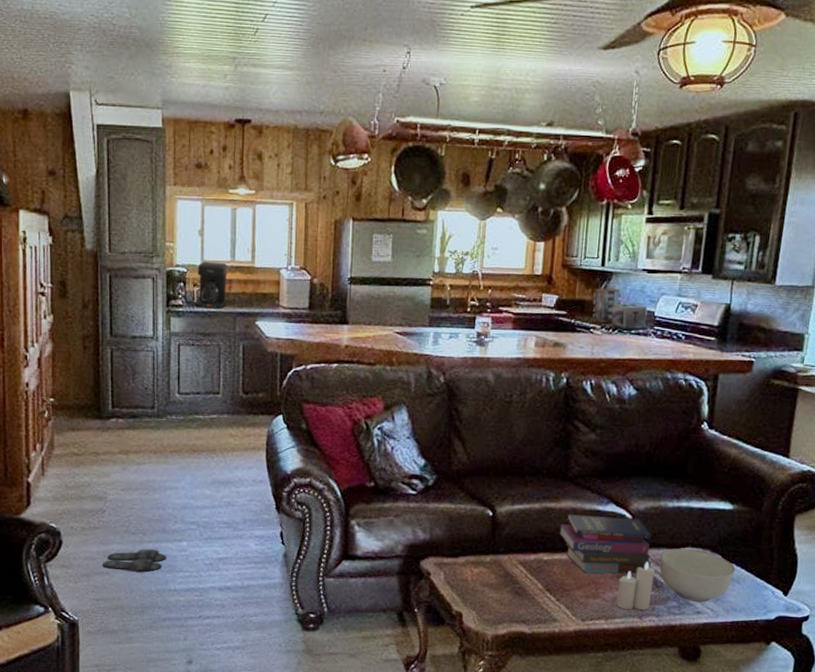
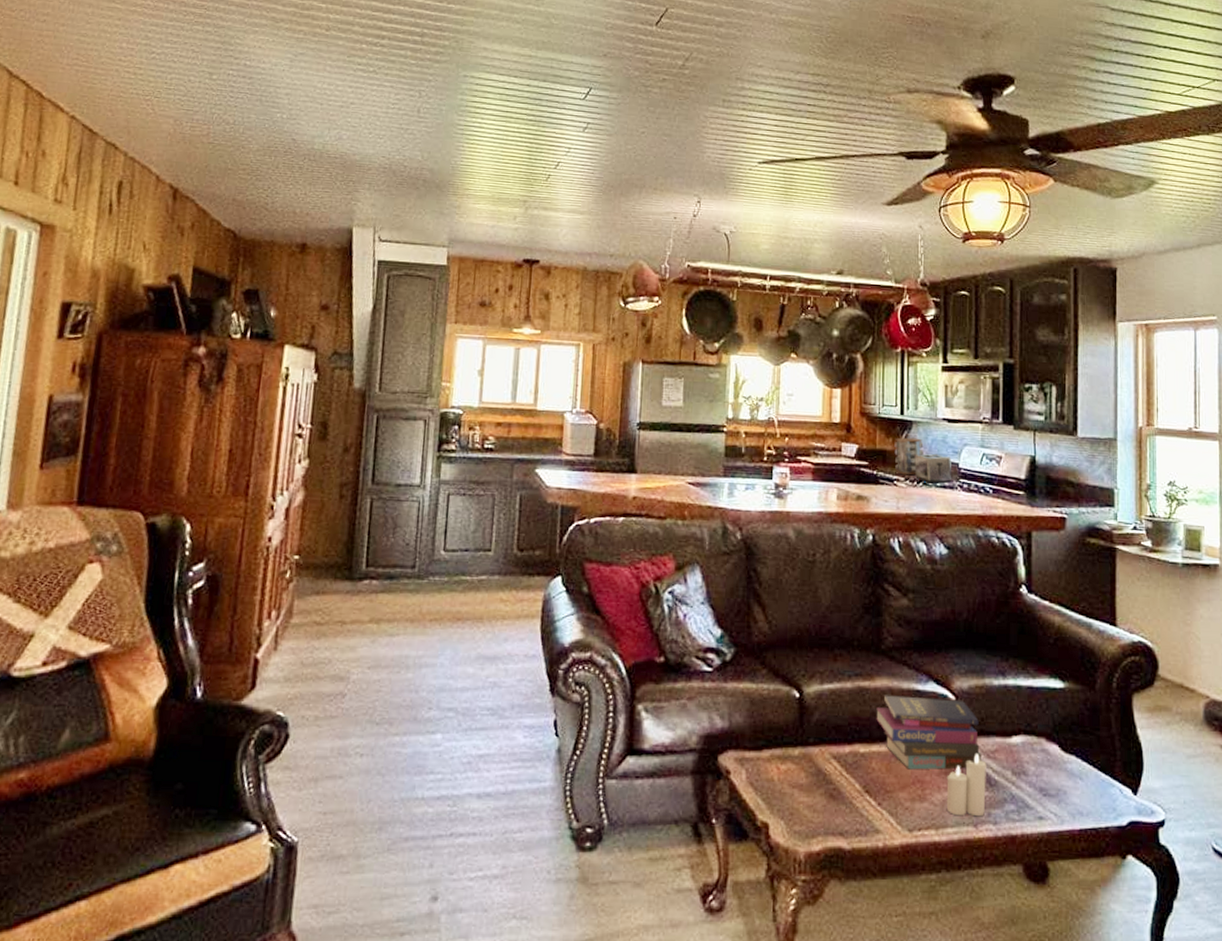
slippers: present [103,548,167,572] -> none [336,743,416,774]
coffee maker: present [194,261,227,309] -> none [468,403,507,455]
bowl: present [659,548,735,603] -> none [990,736,1075,805]

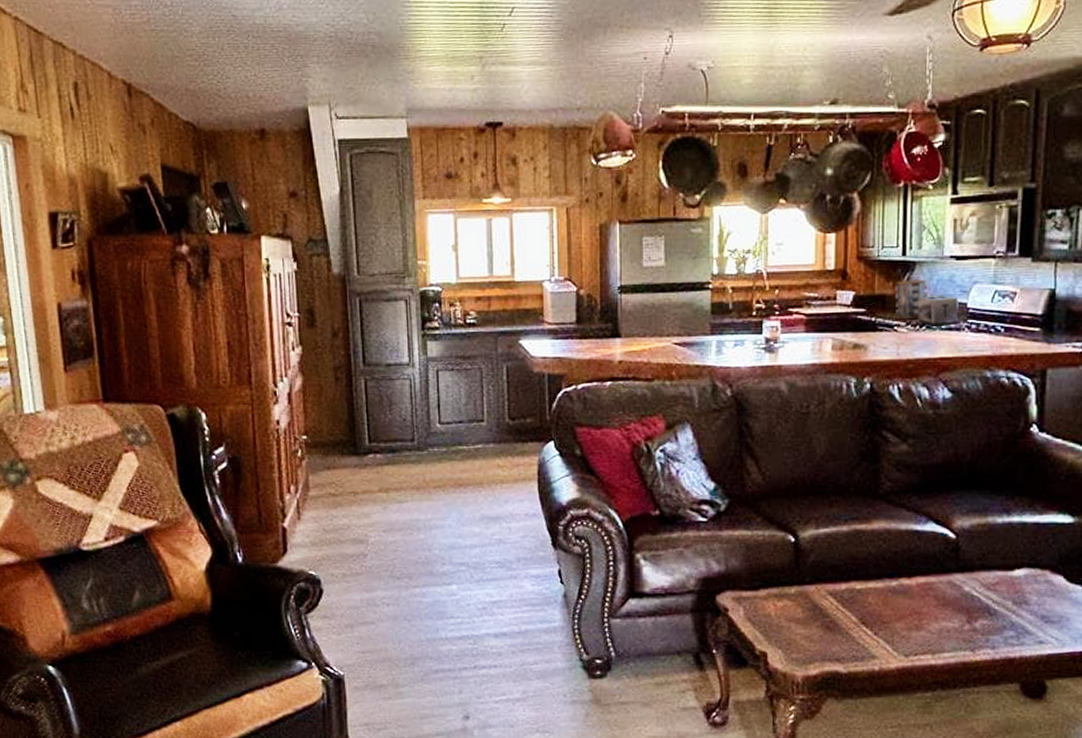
books: present [876,695,981,770] -> none [873,536,981,603]
candle: present [946,754,986,816] -> none [943,587,986,642]

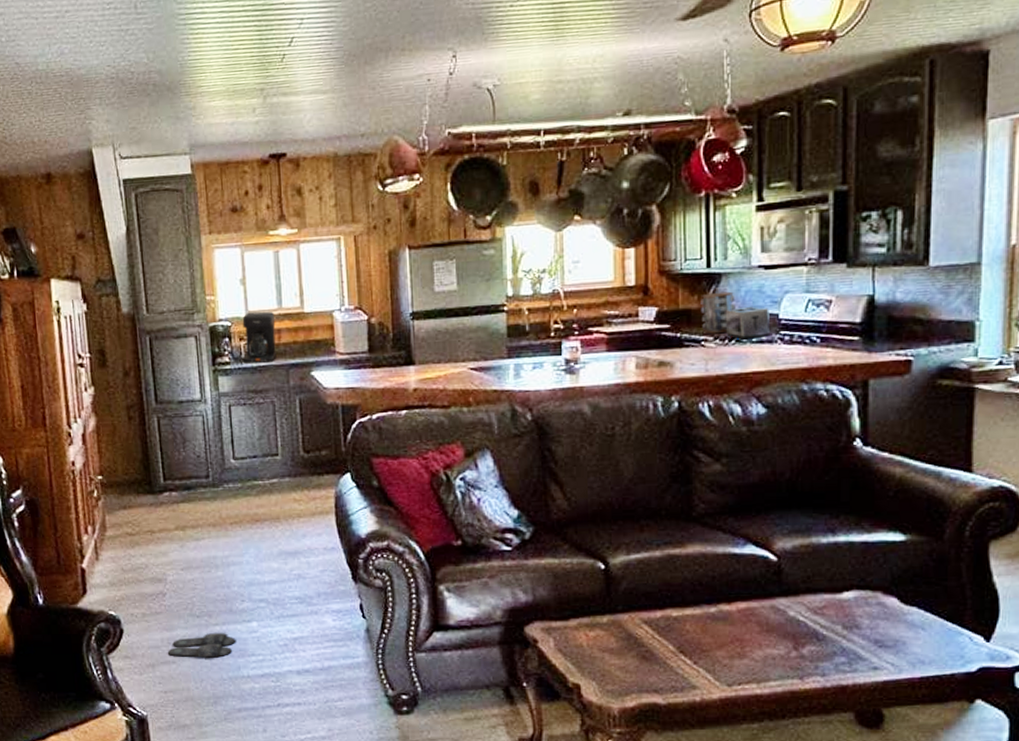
slippers: none [367,594,436,619] -> present [168,632,236,658]
coffee maker: none [451,278,486,329] -> present [242,311,276,364]

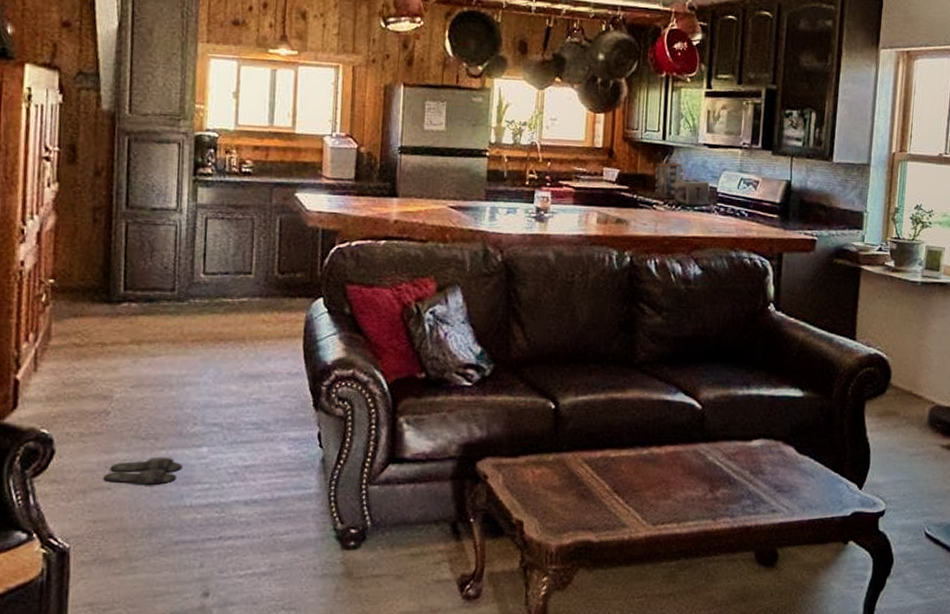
coffee maker: present [242,311,276,364] -> none [225,126,264,179]

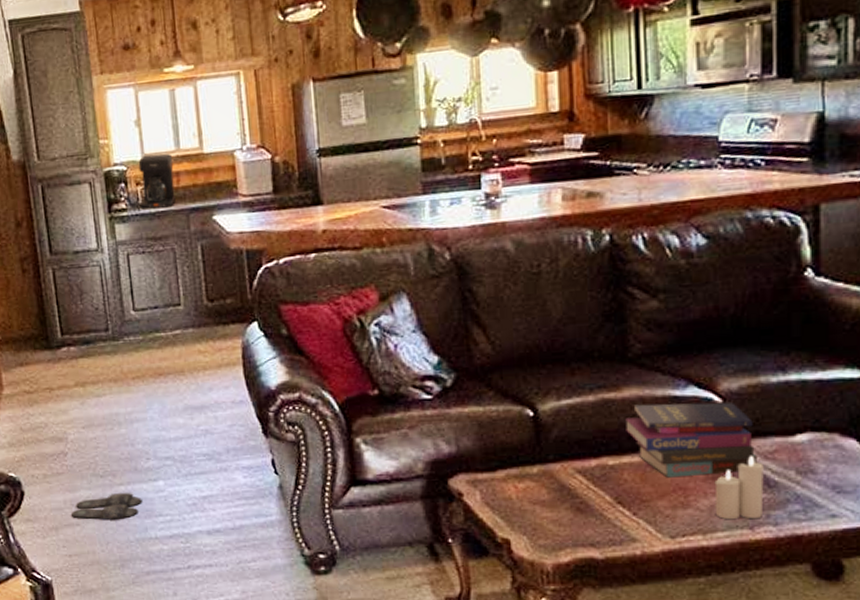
coffee maker: none [225,126,264,179] -> present [138,153,176,210]
books: none [627,405,723,472] -> present [625,402,757,478]
spice rack: present [655,158,684,200] -> none [631,110,670,161]
toaster: present [674,178,710,208] -> none [659,128,710,166]
candle: none [688,456,727,511] -> present [714,456,764,520]

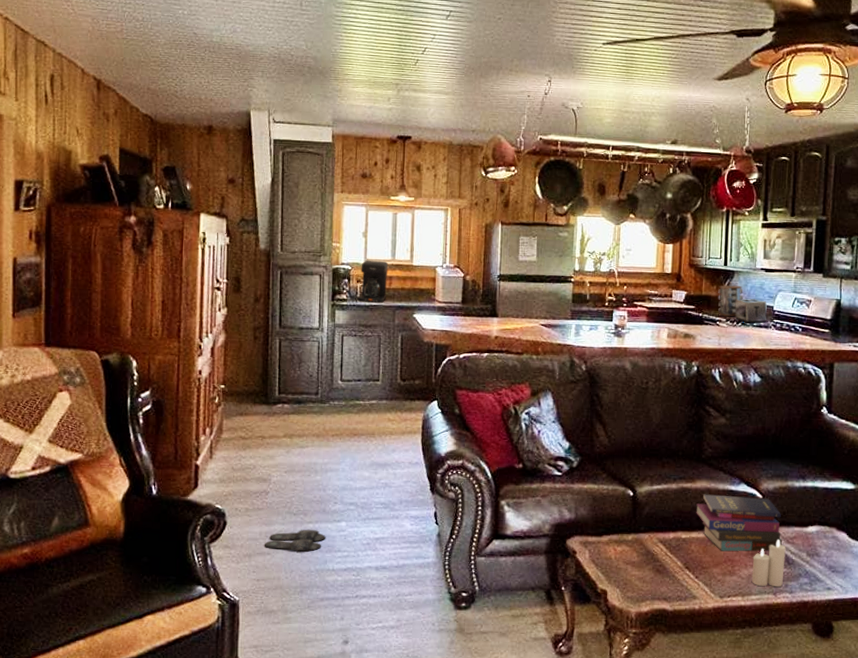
spice rack: none [631,110,670,161] -> present [718,281,743,317]
toaster: none [659,128,710,166] -> present [735,298,768,324]

